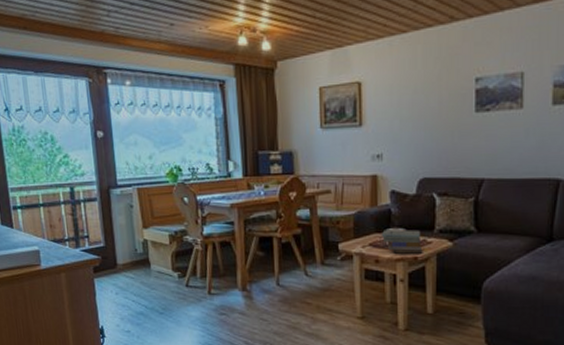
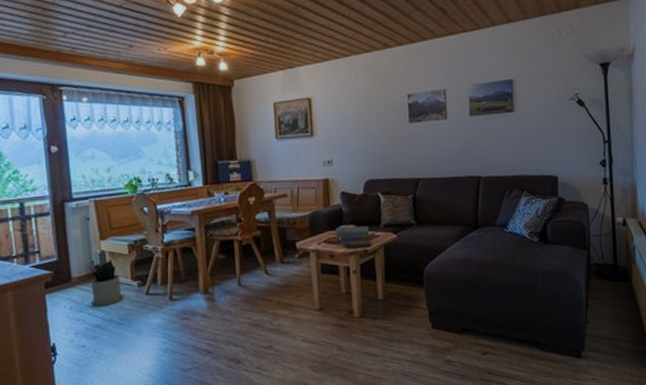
planter: none [132,248,165,294] -> present [88,258,124,307]

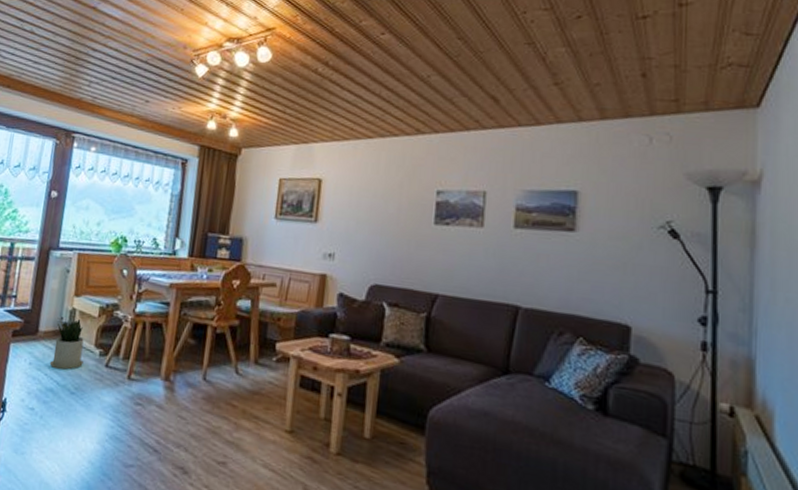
books: present [335,225,372,248] -> none [324,334,366,367]

